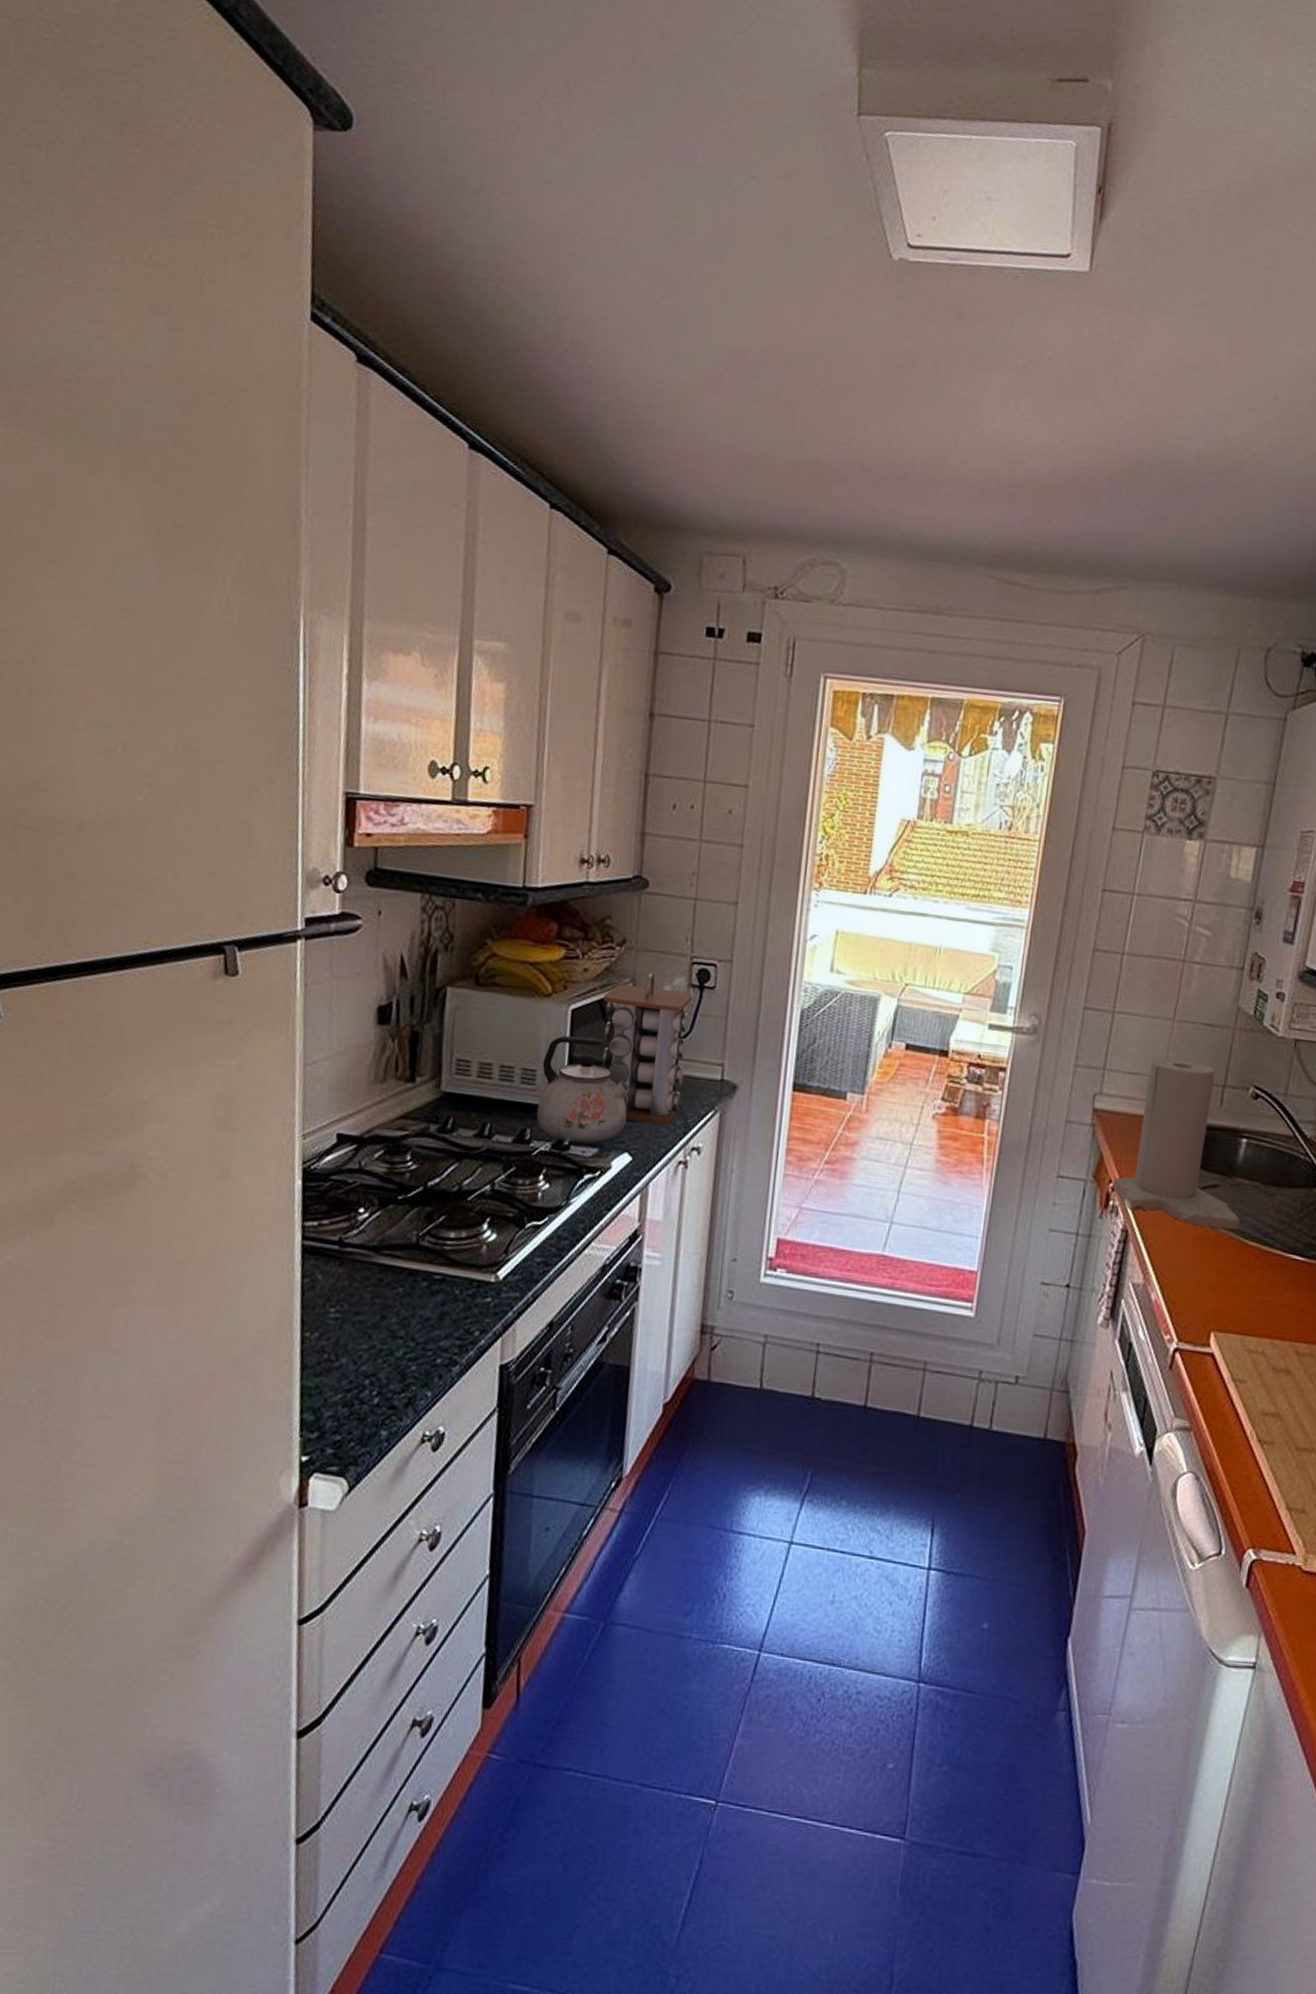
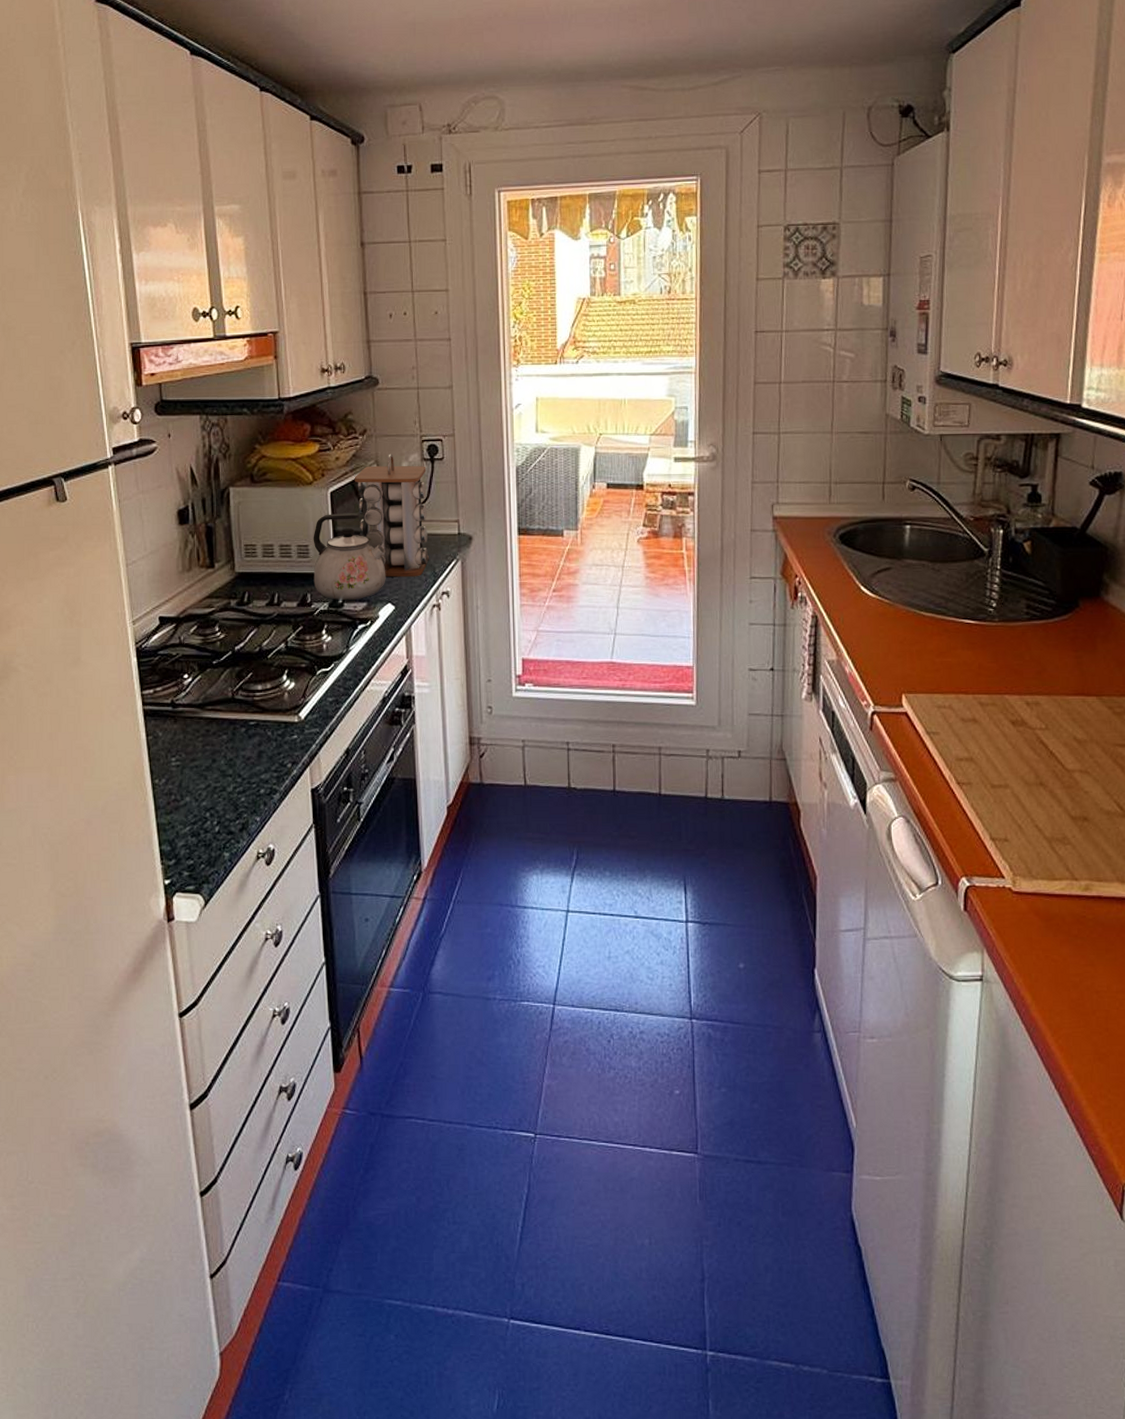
paper towel: present [1113,1057,1241,1230] -> none [799,465,915,605]

